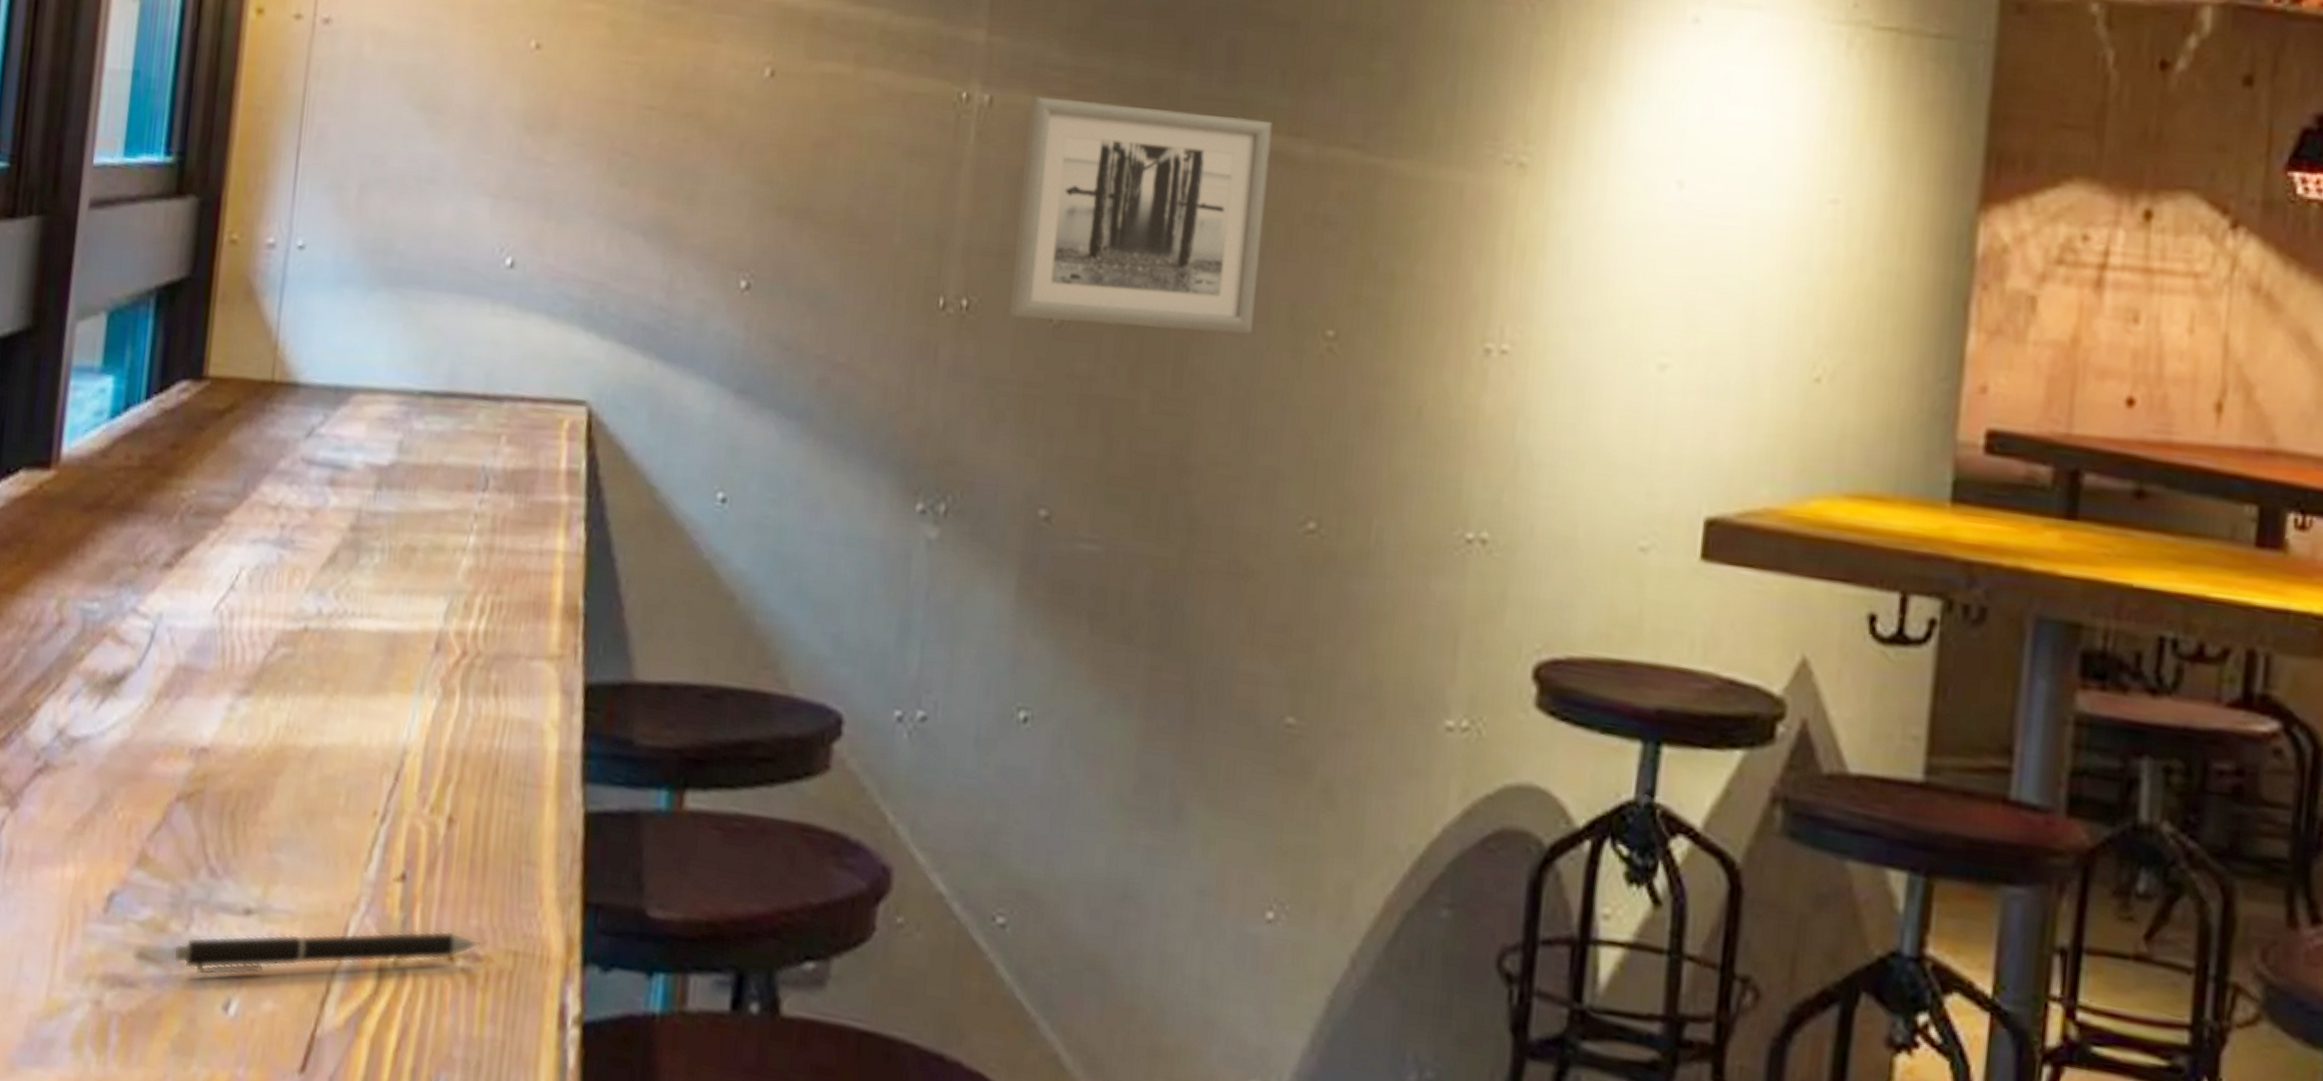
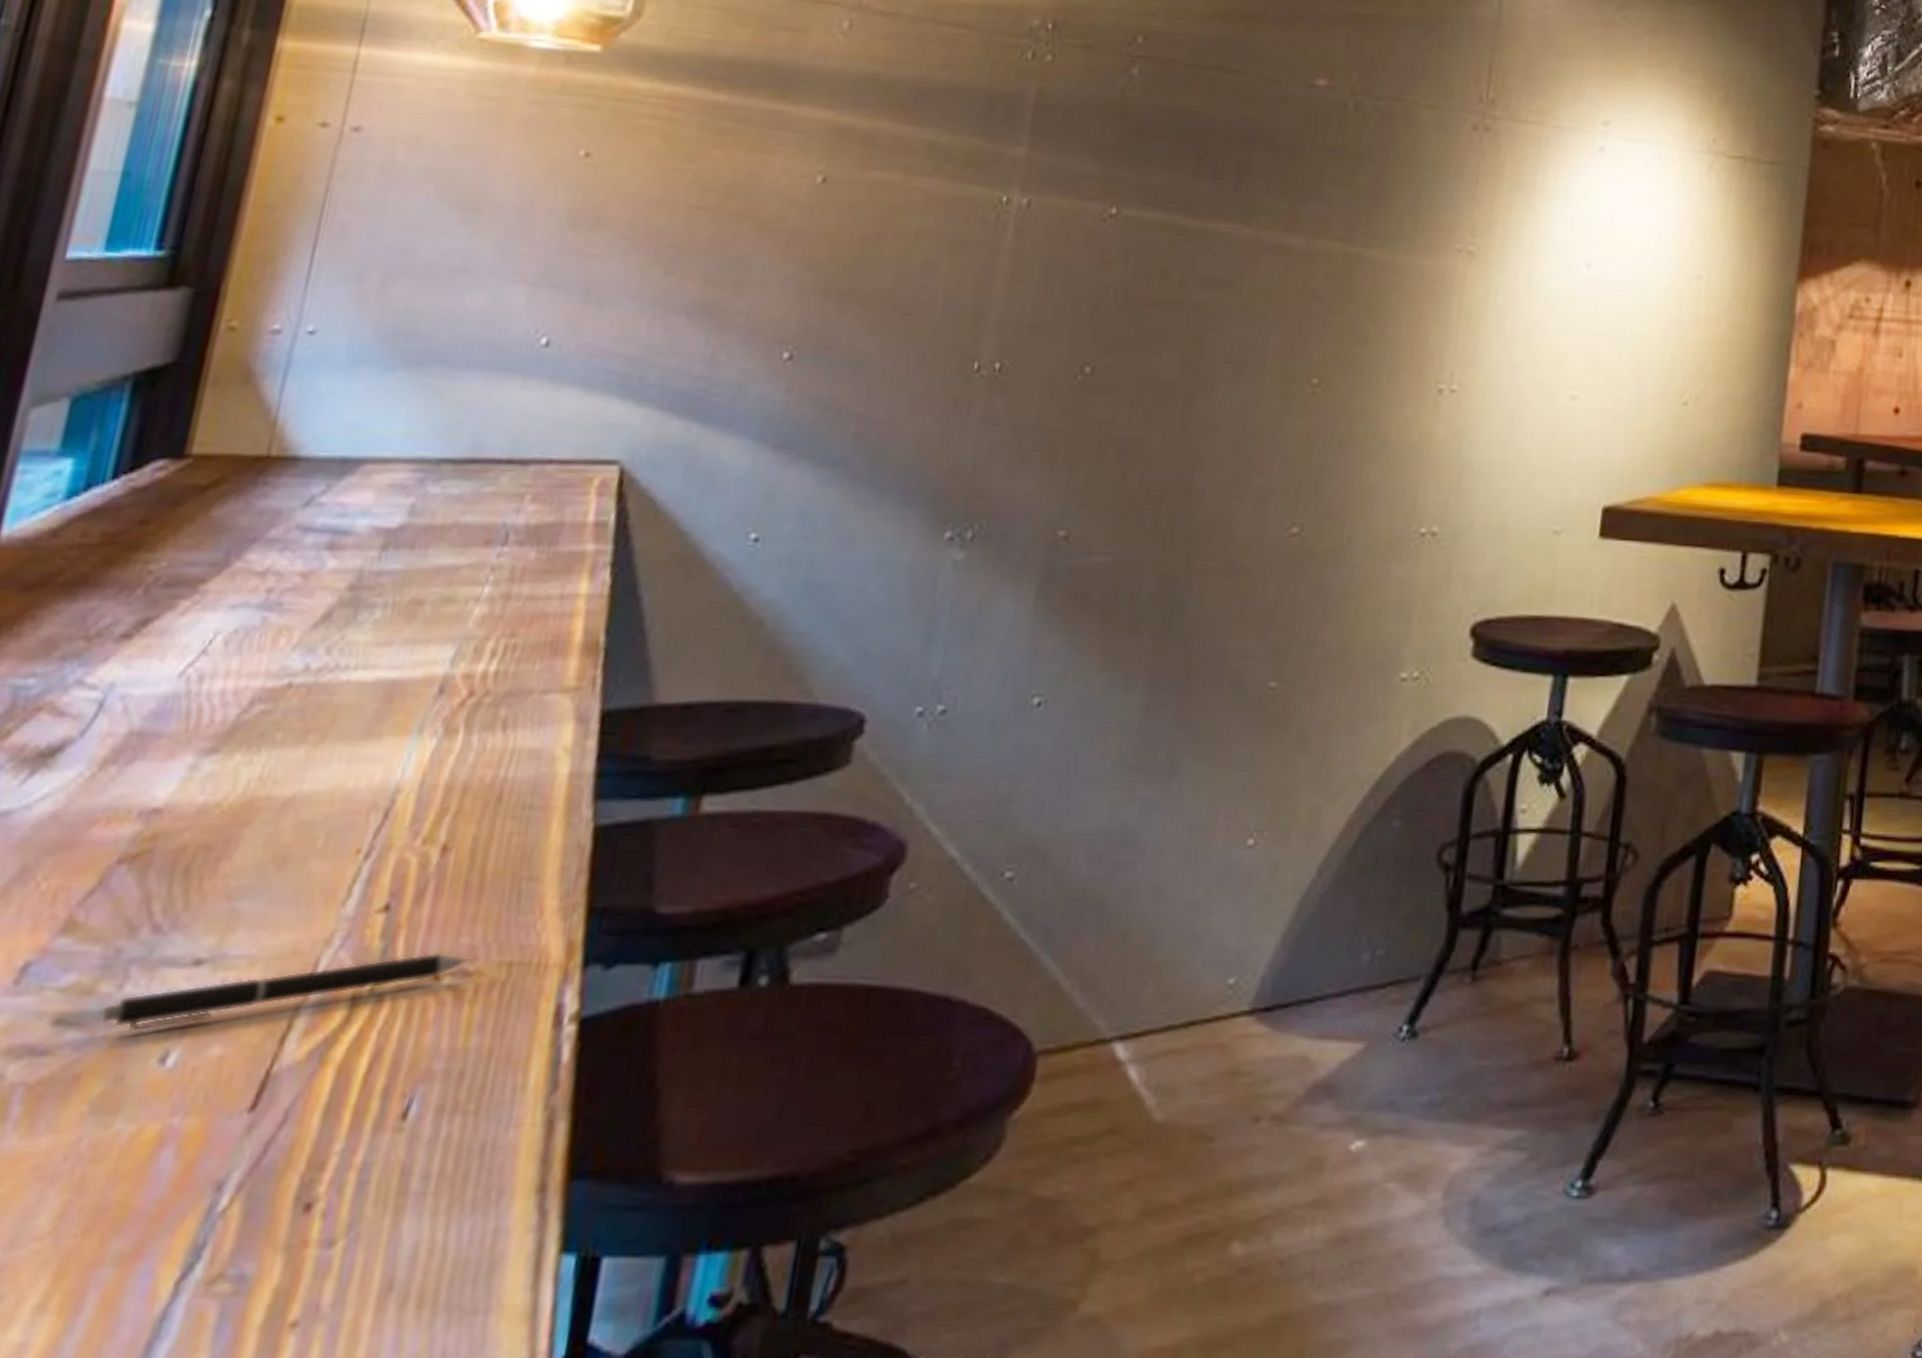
wall art: present [1009,96,1273,334] -> none [1038,200,1272,384]

